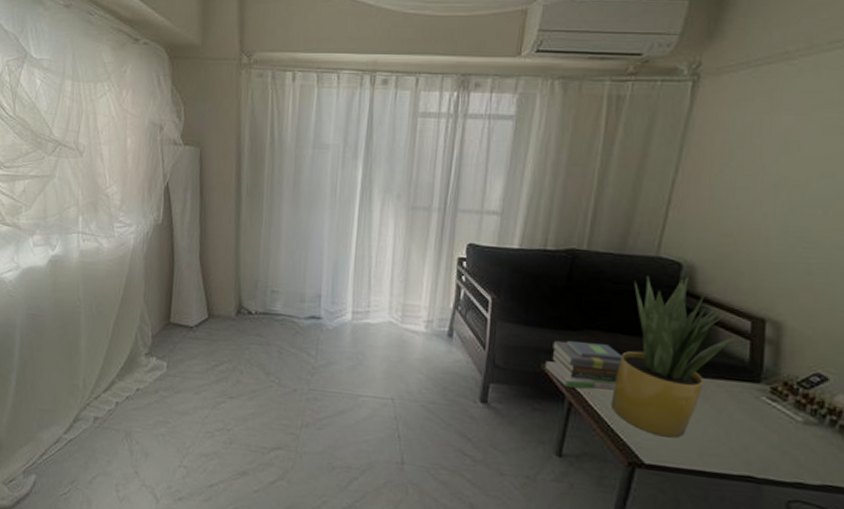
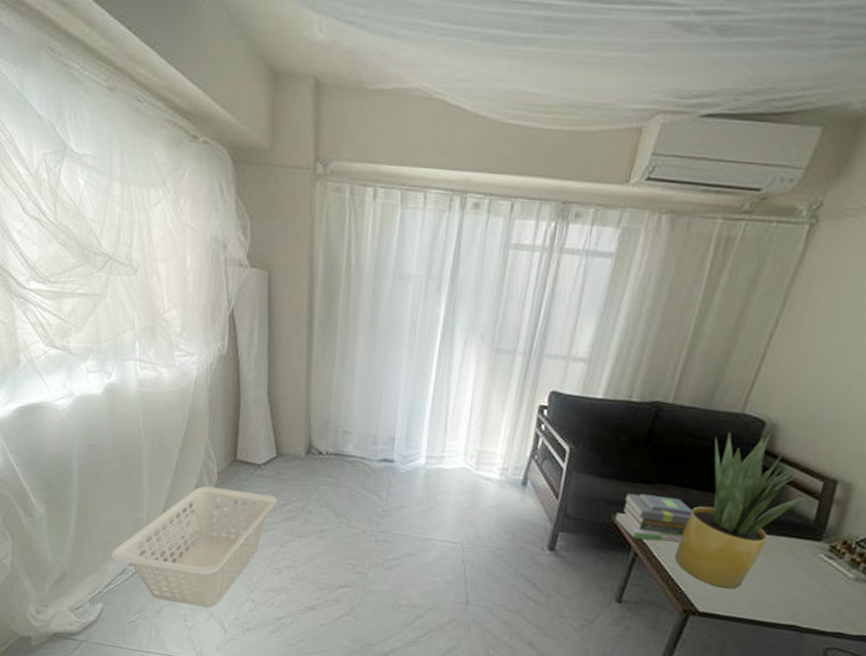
laundry basket: none [46,350,209,476] -> present [111,486,278,608]

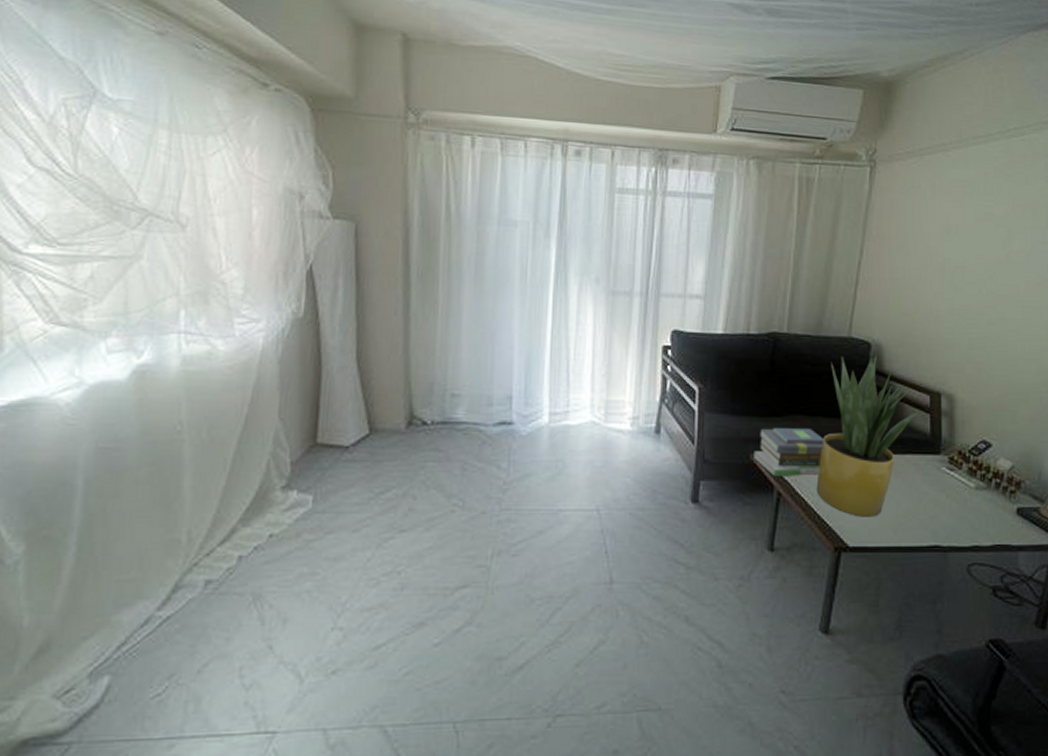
laundry basket: present [111,486,278,608] -> none [128,483,372,652]

